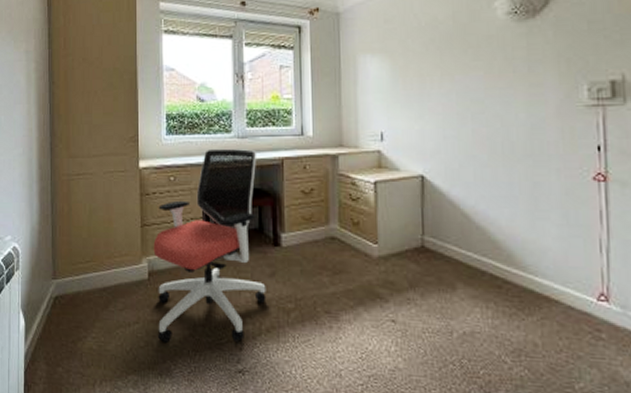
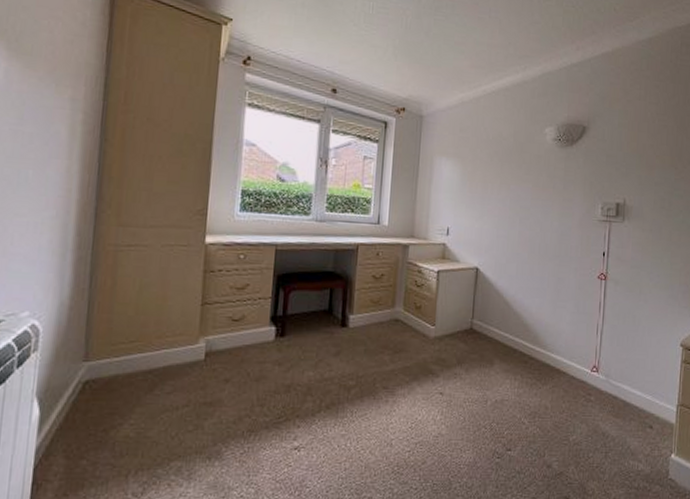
office chair: present [153,149,266,343] -> none [210,230,334,424]

